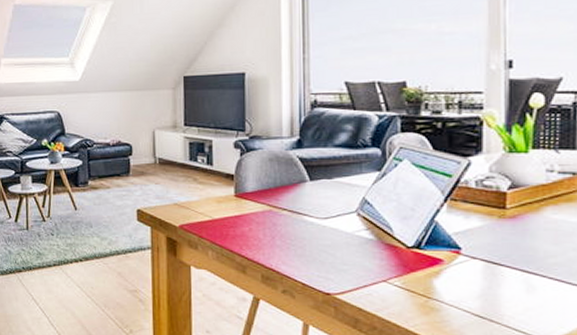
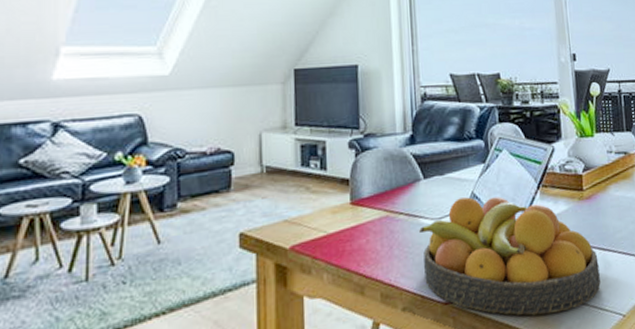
fruit bowl: none [301,202,519,324] -> present [418,196,601,316]

